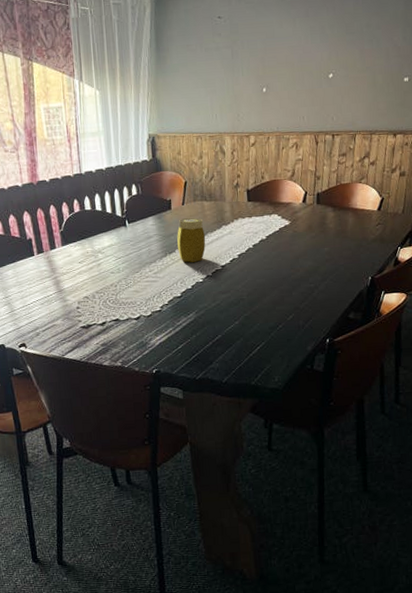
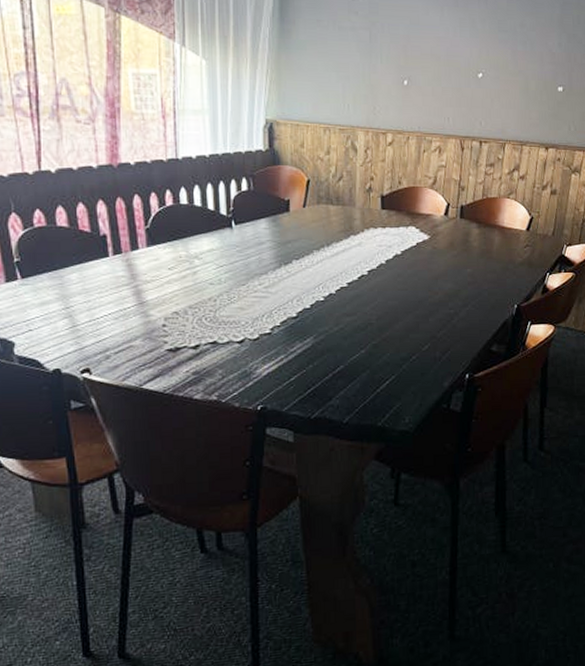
jar: present [177,218,206,263] -> none [295,224,330,277]

